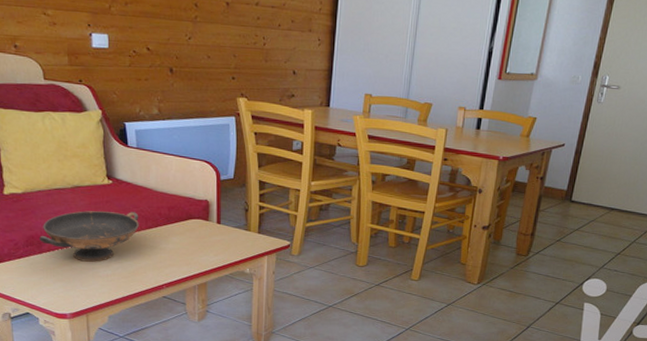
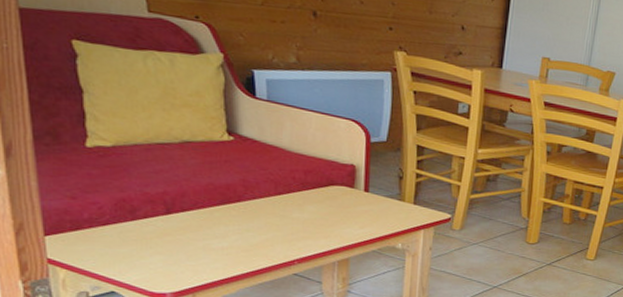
decorative bowl: present [39,211,139,262] -> none [133,171,267,232]

